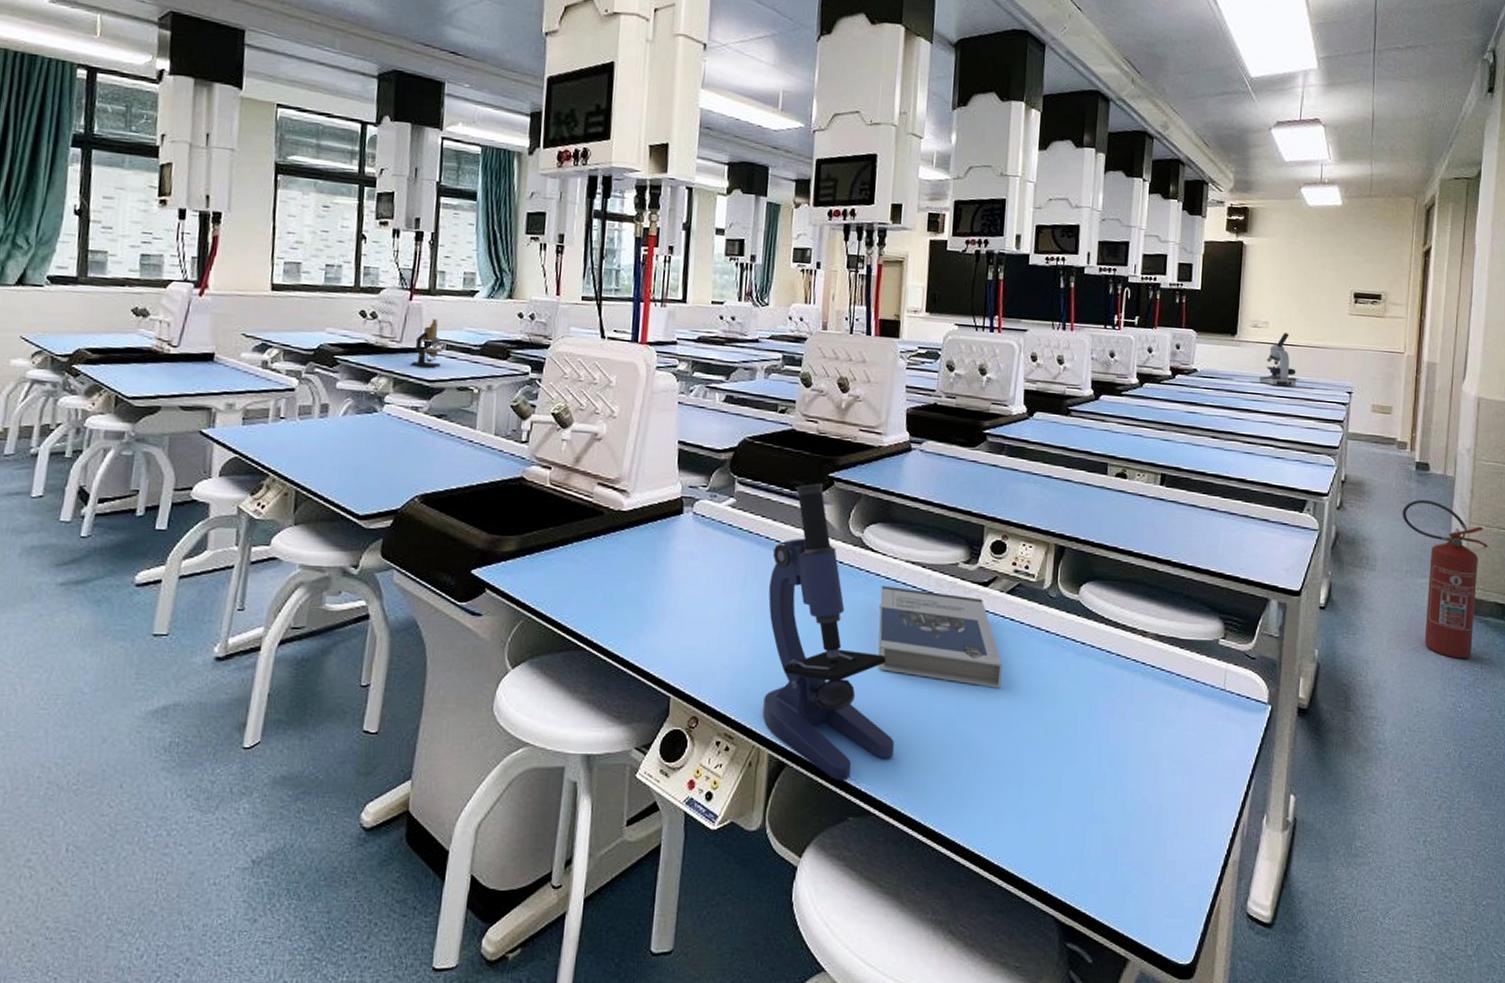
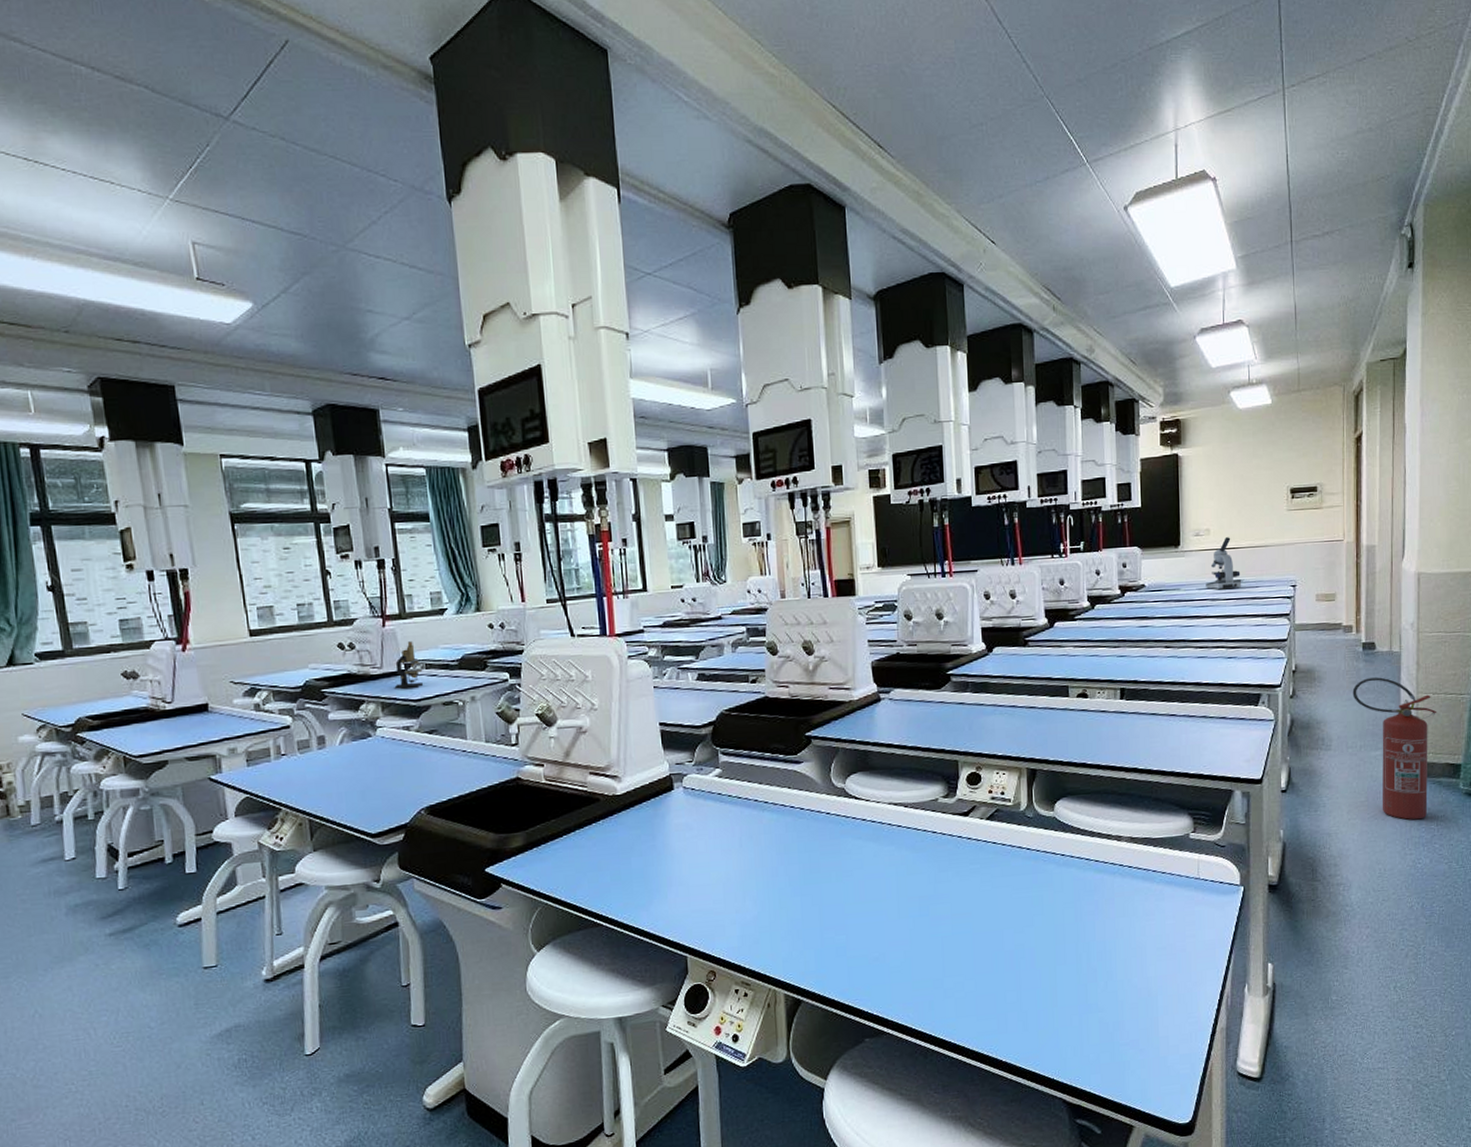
microscope: present [762,483,895,781] -> none [763,742,900,1009]
hardback book: present [878,586,1002,688] -> none [868,827,991,907]

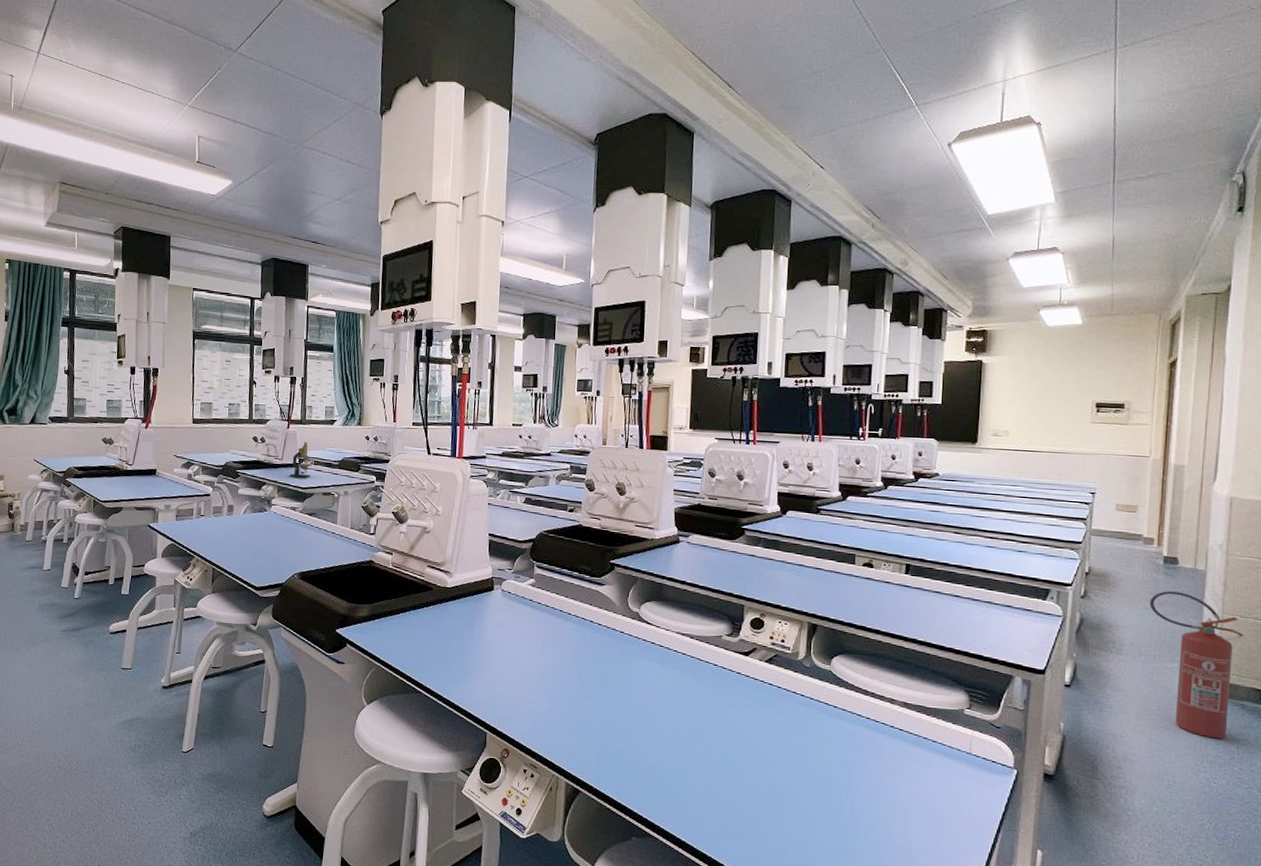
microscope: present [1206,537,1242,590] -> none [1000,440,1038,489]

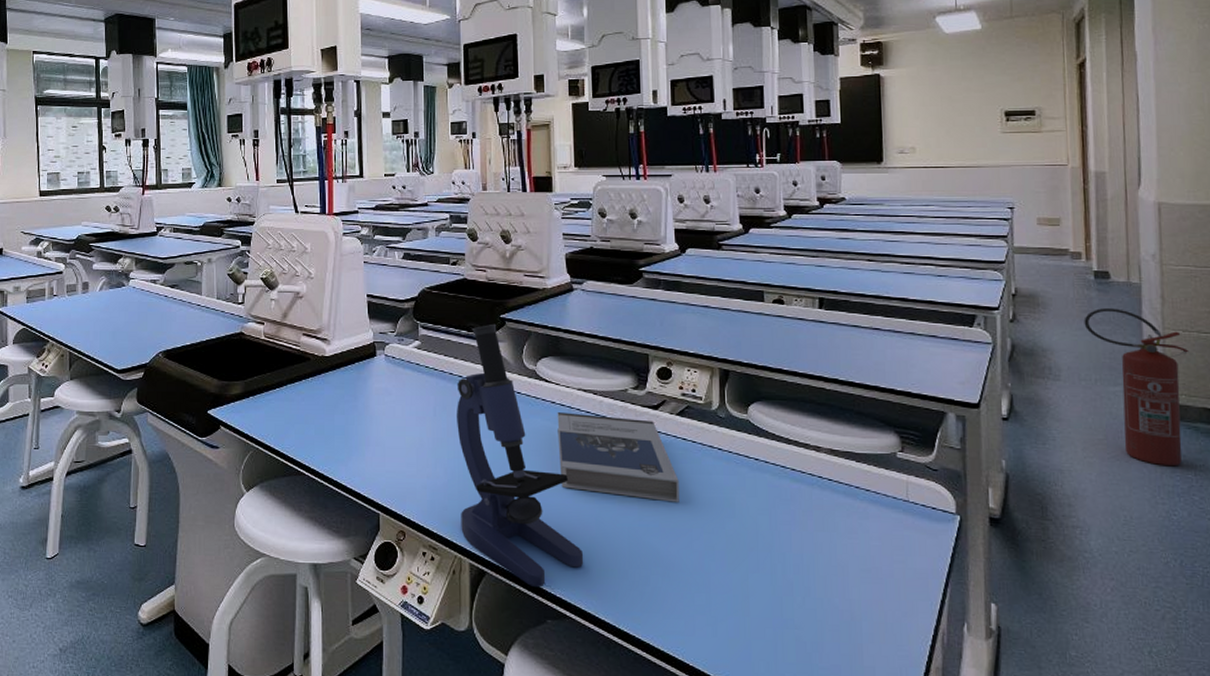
microscope: present [289,442,312,479] -> none [147,208,171,249]
microscope: none [560,568,670,808] -> present [457,323,584,588]
hardback book: none [654,652,762,741] -> present [557,412,679,502]

